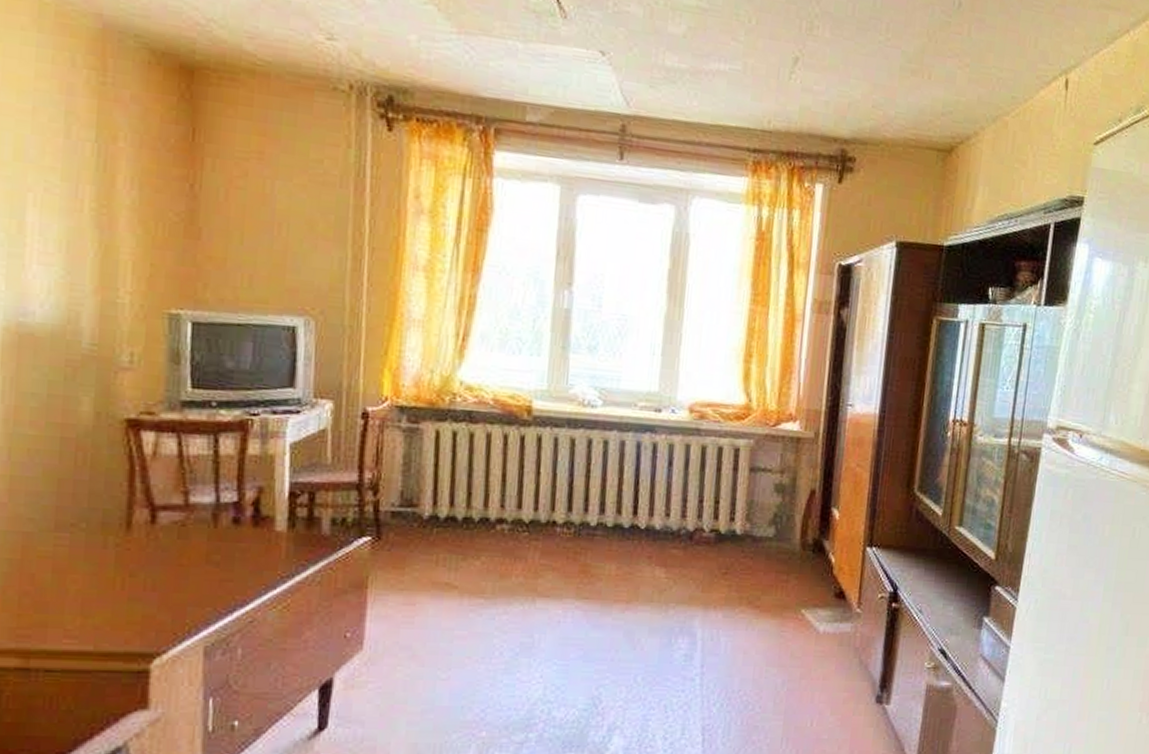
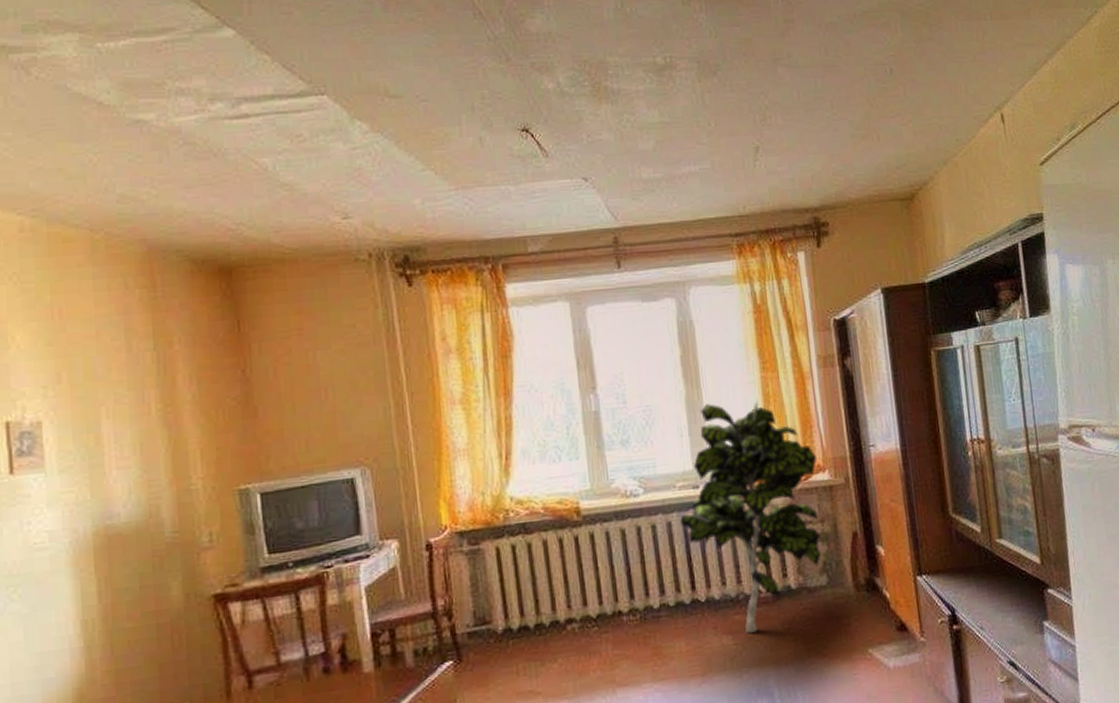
indoor plant: none [635,326,791,571] -> present [680,400,821,634]

